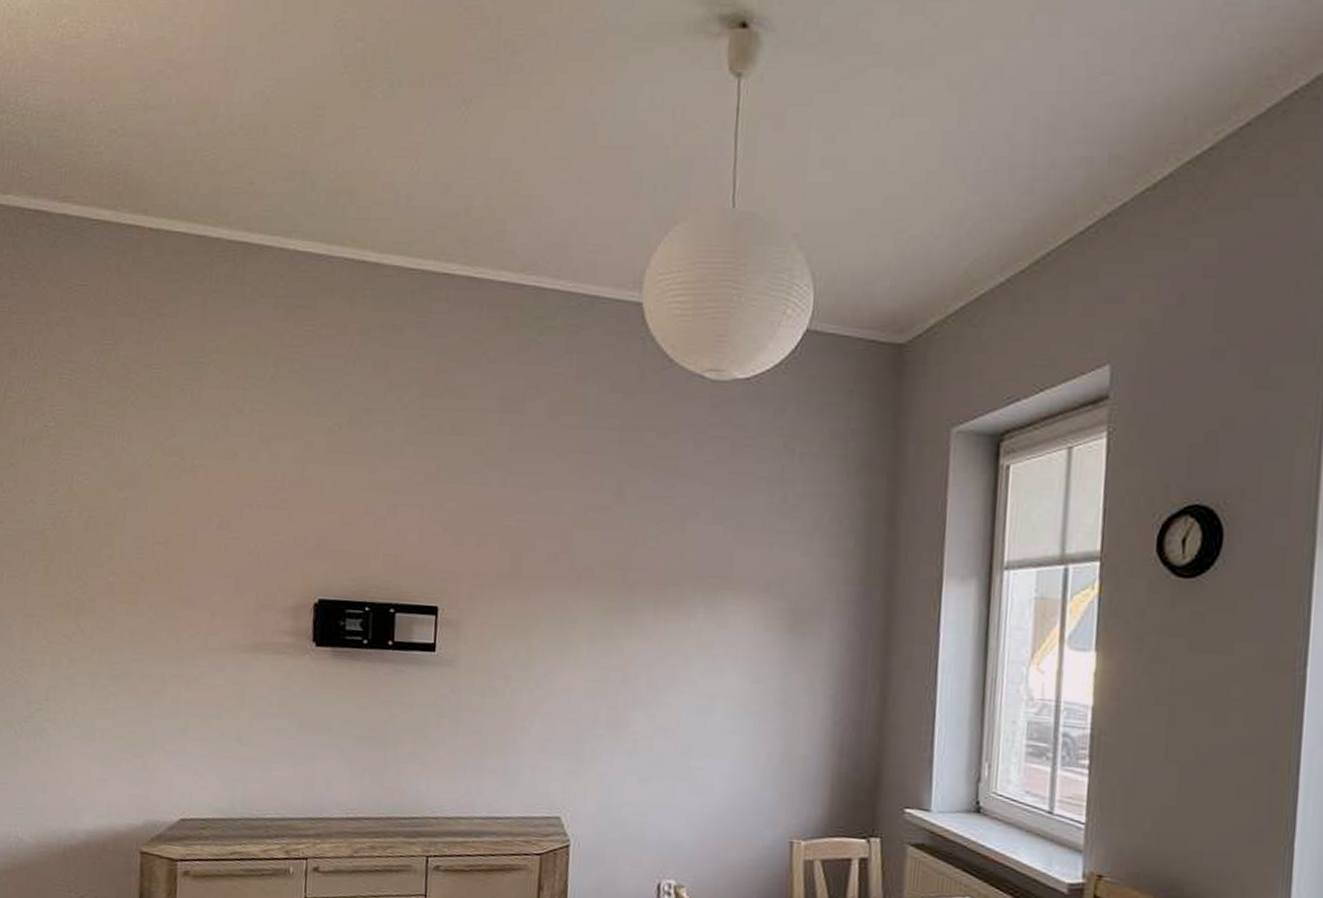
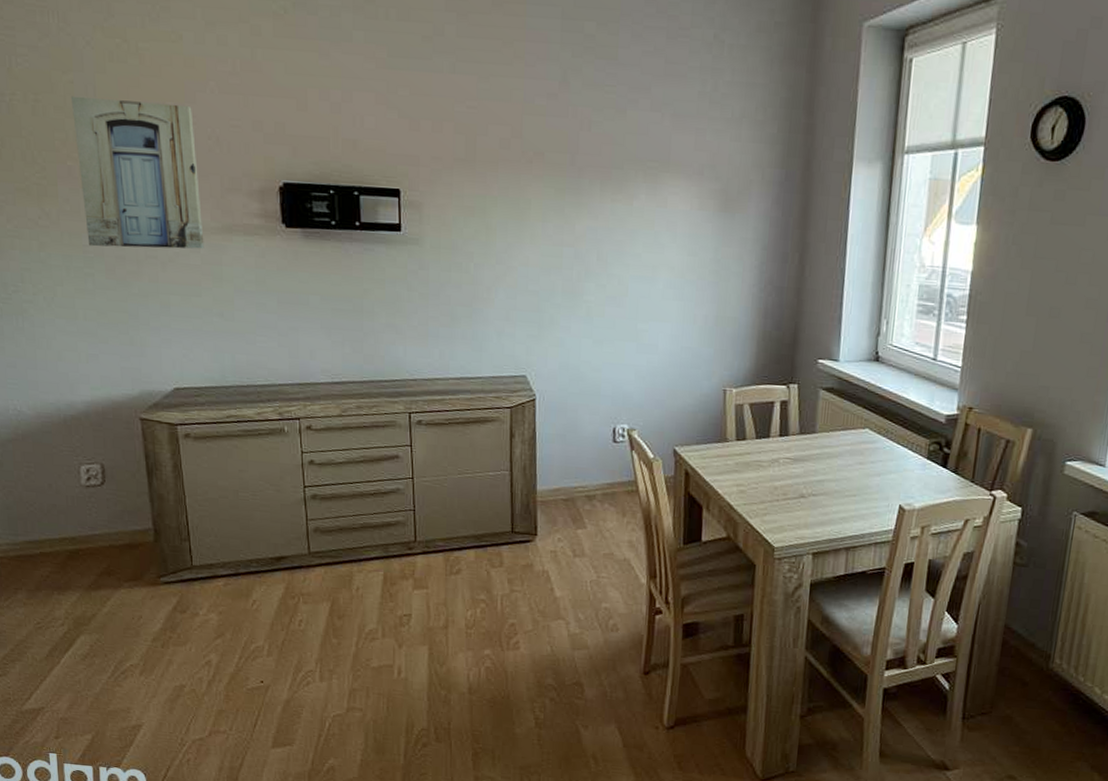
wall art: none [117,512,237,668] -> present [70,95,204,249]

